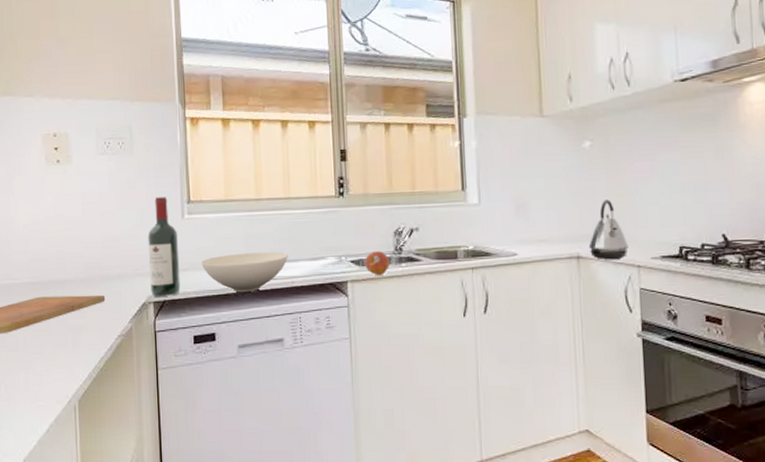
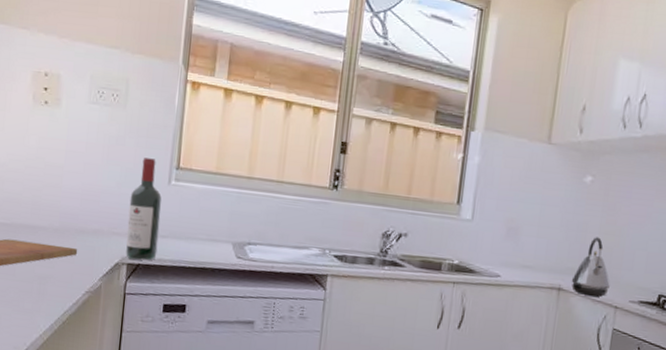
bowl: present [201,251,288,293] -> none [181,228,272,270]
fruit: present [364,251,390,276] -> none [347,250,373,276]

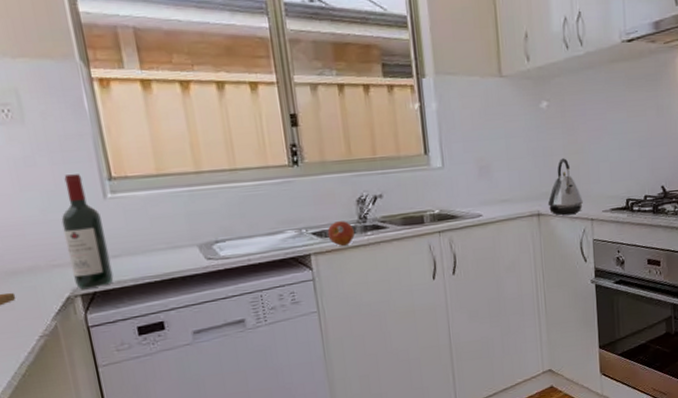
fruit: none [347,250,373,276] -> present [327,221,355,247]

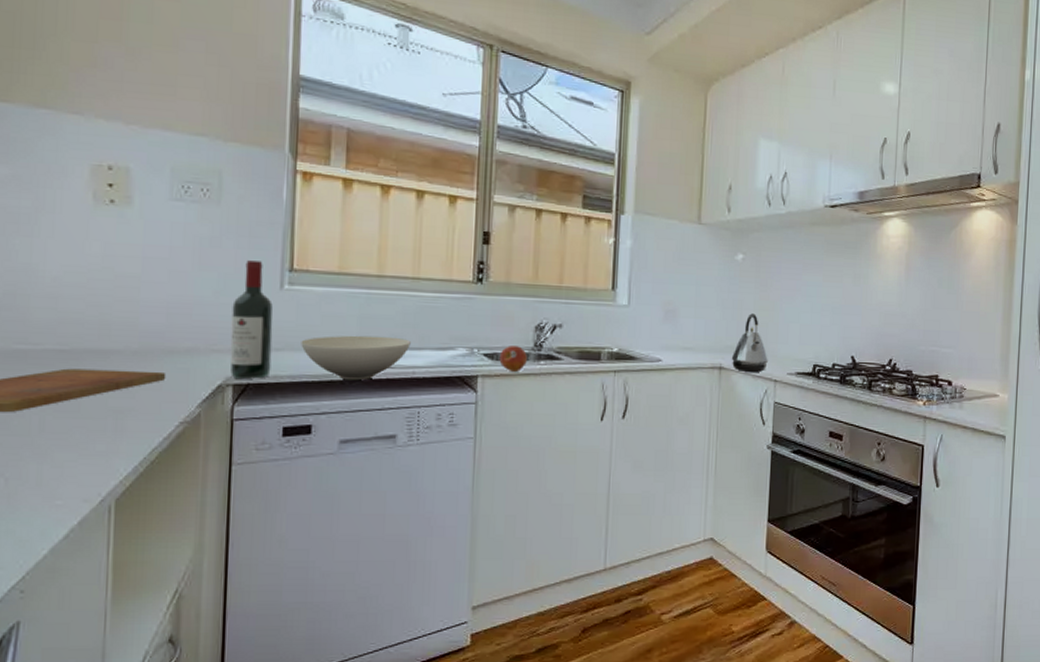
bowl: none [135,229,241,276] -> present [301,335,411,381]

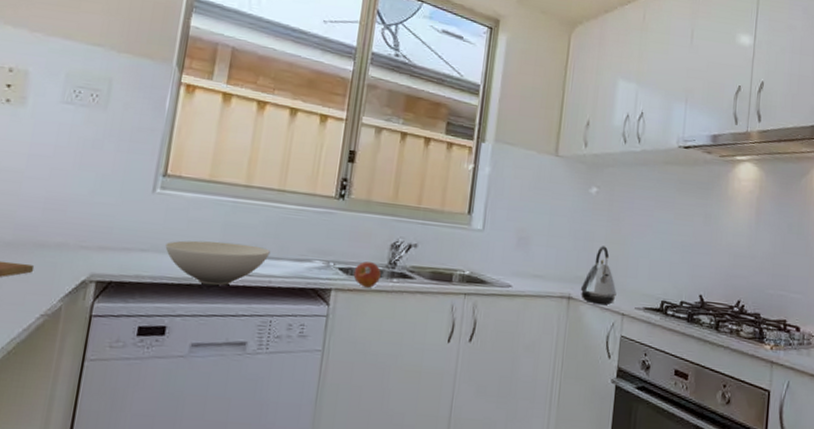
wine bottle: present [229,260,274,379] -> none [95,163,144,277]

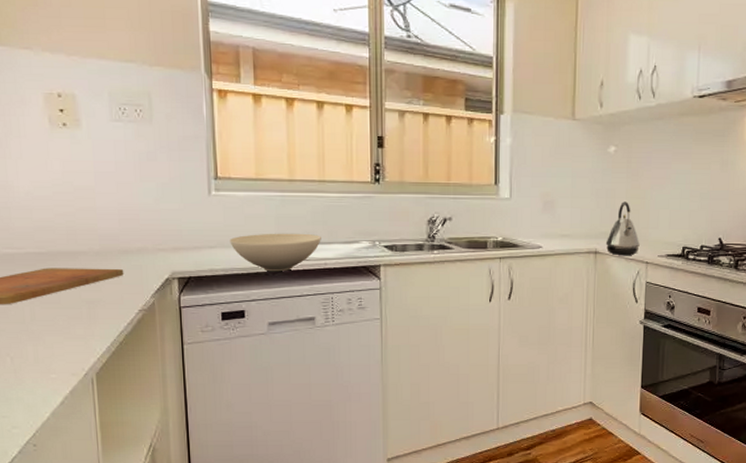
fruit: present [353,261,381,289] -> none [398,238,422,262]

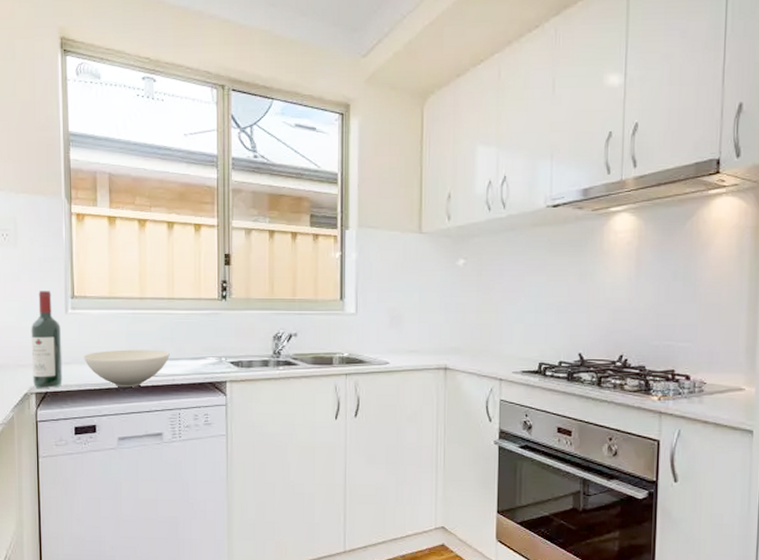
wine bottle: none [171,171,207,273] -> present [31,291,63,388]
kettle: present [605,201,640,255] -> none [456,316,493,371]

